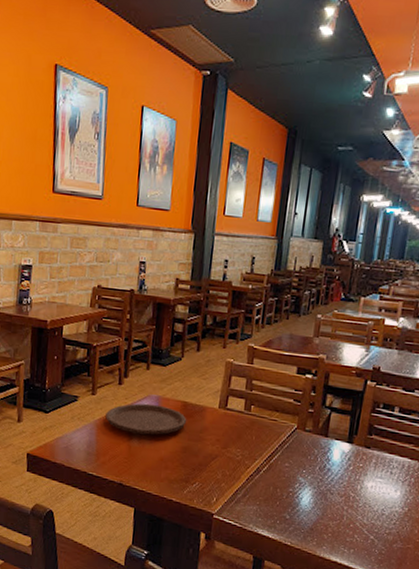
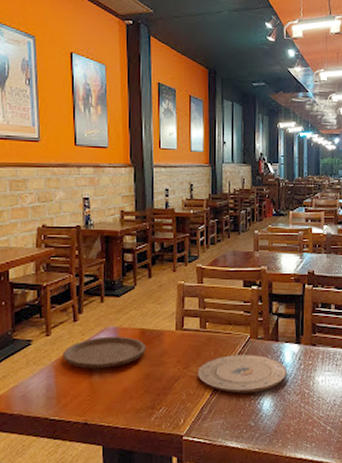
plate: none [236,442,333,486] -> present [198,354,287,394]

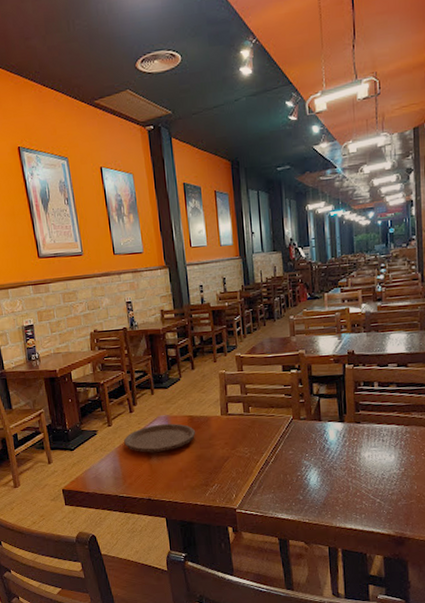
plate: present [198,354,287,394] -> none [245,434,332,471]

